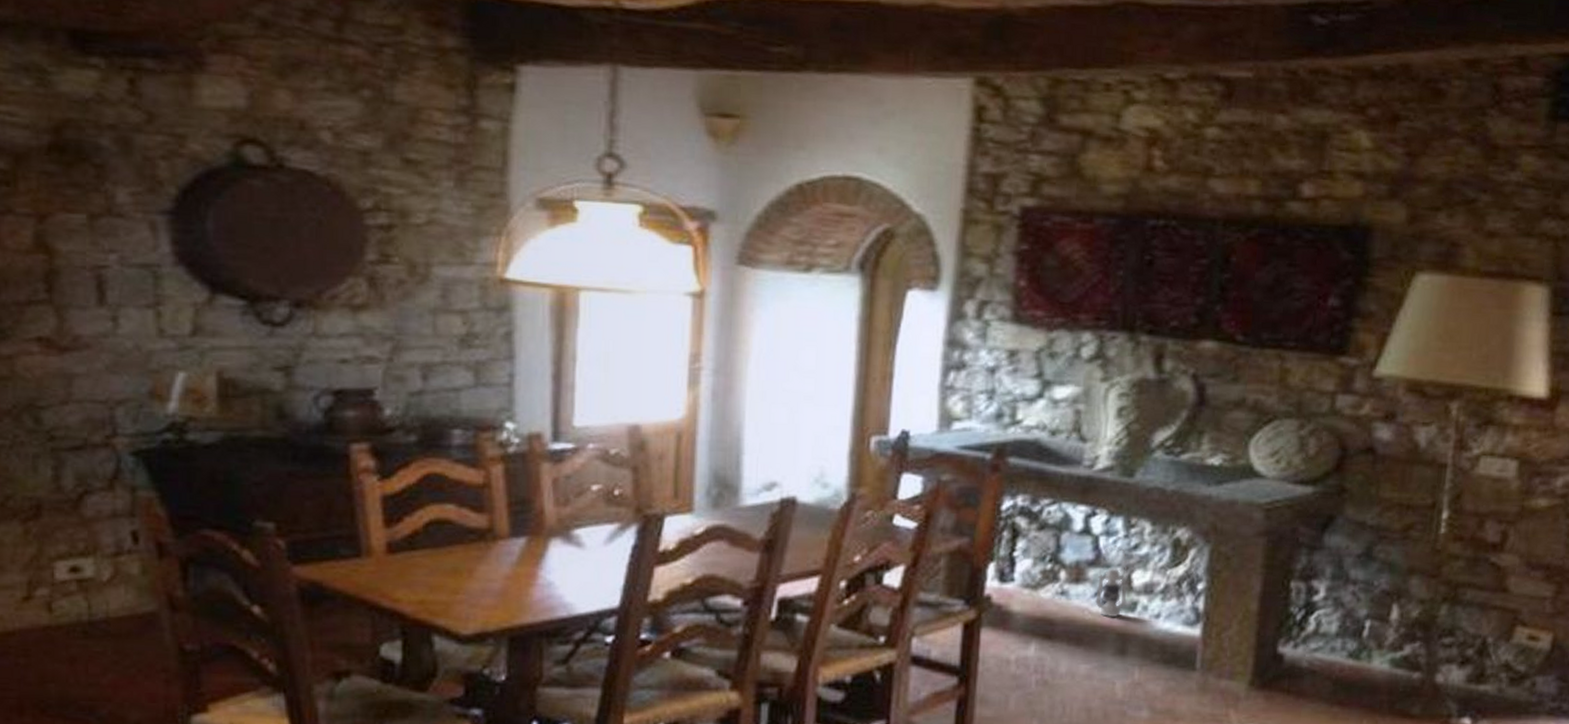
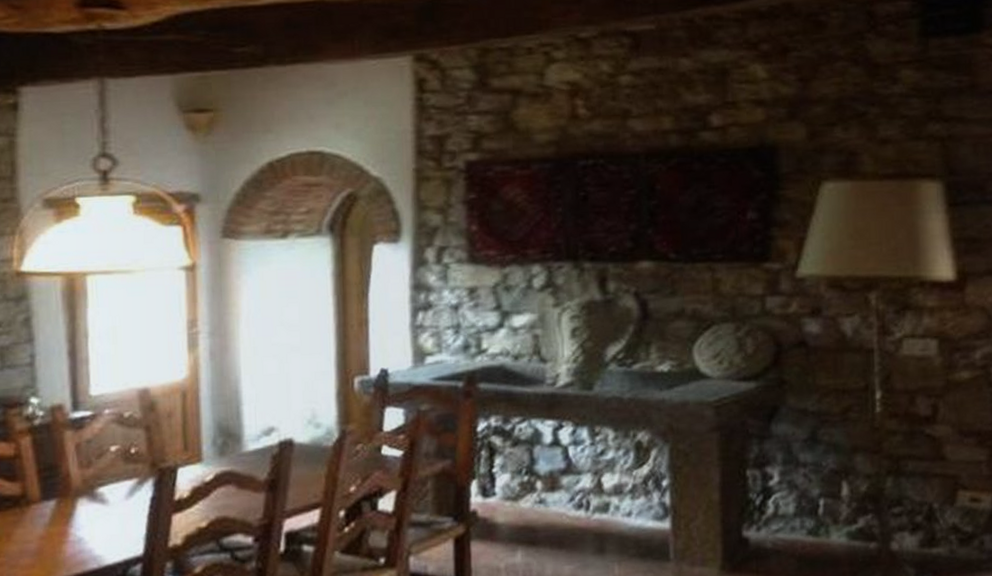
lantern: present [1095,545,1128,618] -> none [571,453,600,520]

